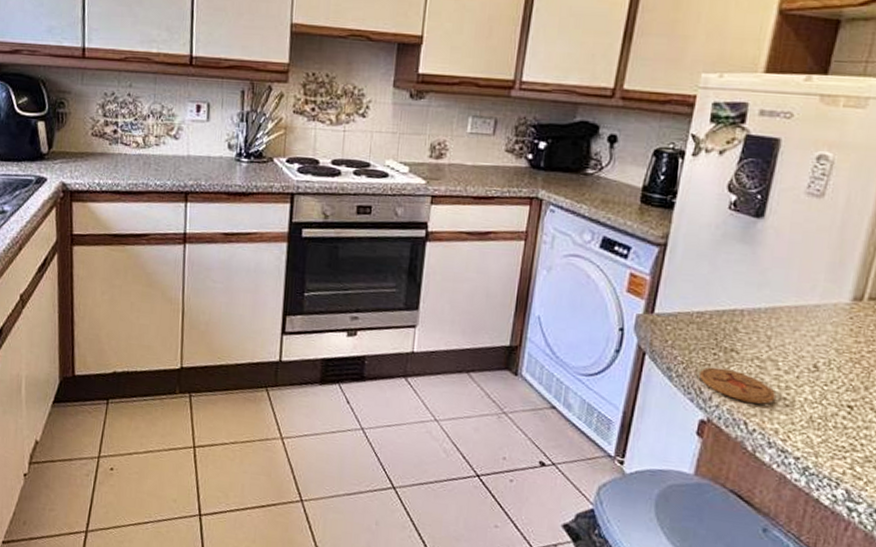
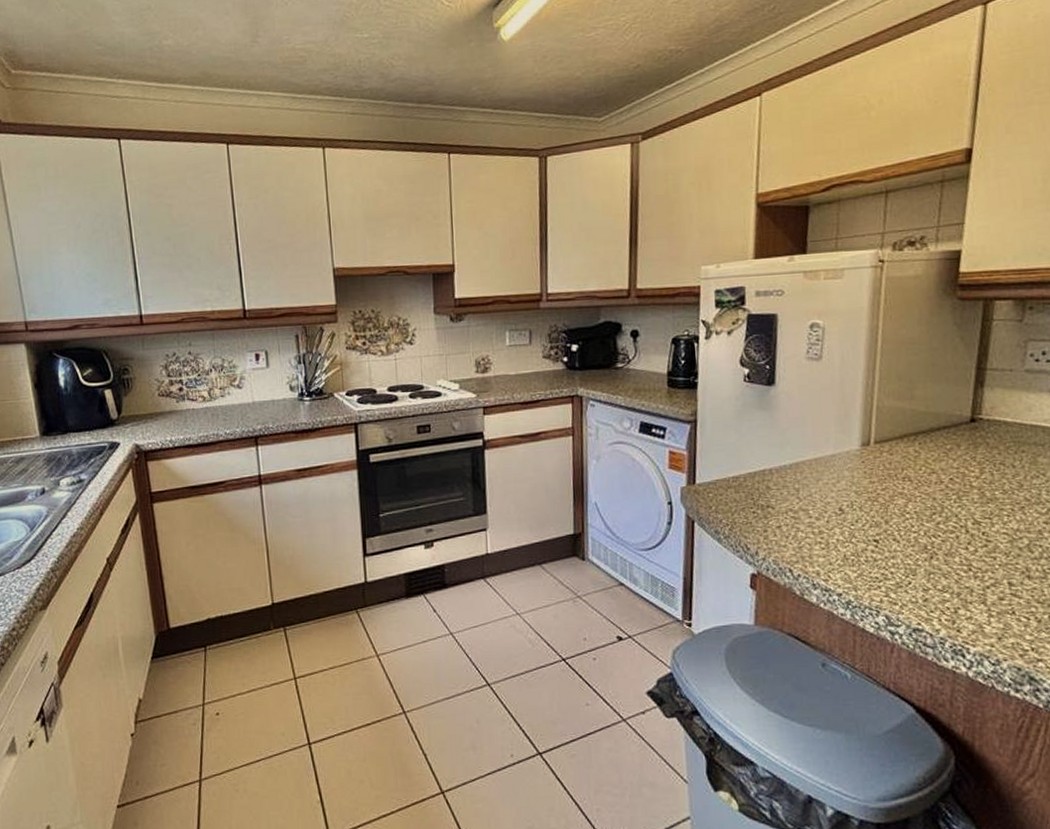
coaster: present [699,367,777,404] -> none [744,524,813,551]

